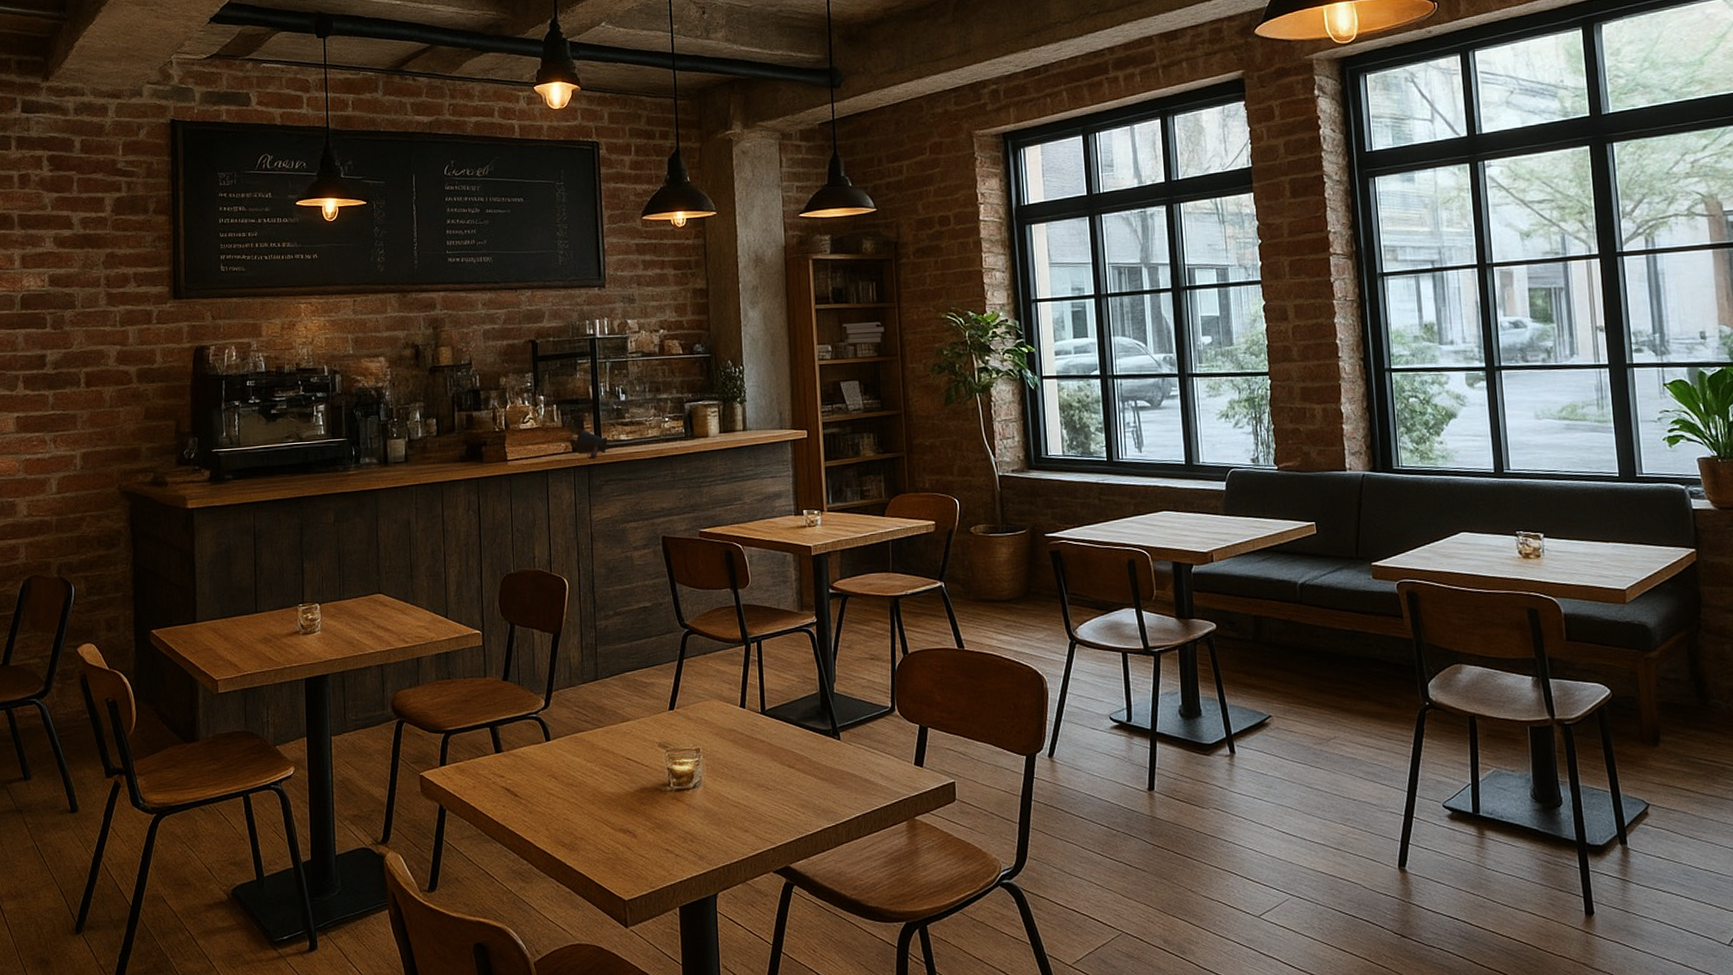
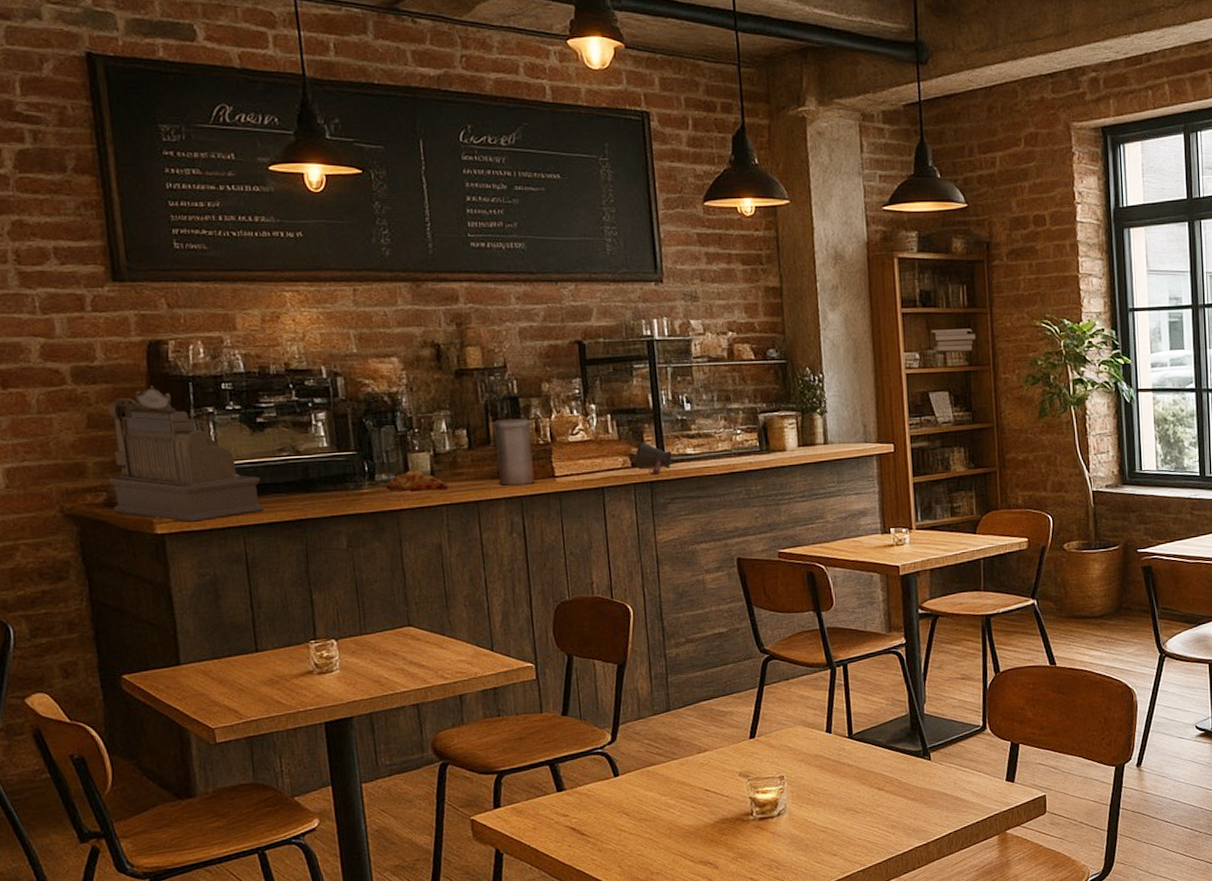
cash register: none [155,383,271,500] -> present [107,385,264,523]
croissant: none [368,452,418,473] -> present [385,467,448,491]
canister: none [458,408,490,469] -> present [493,418,535,487]

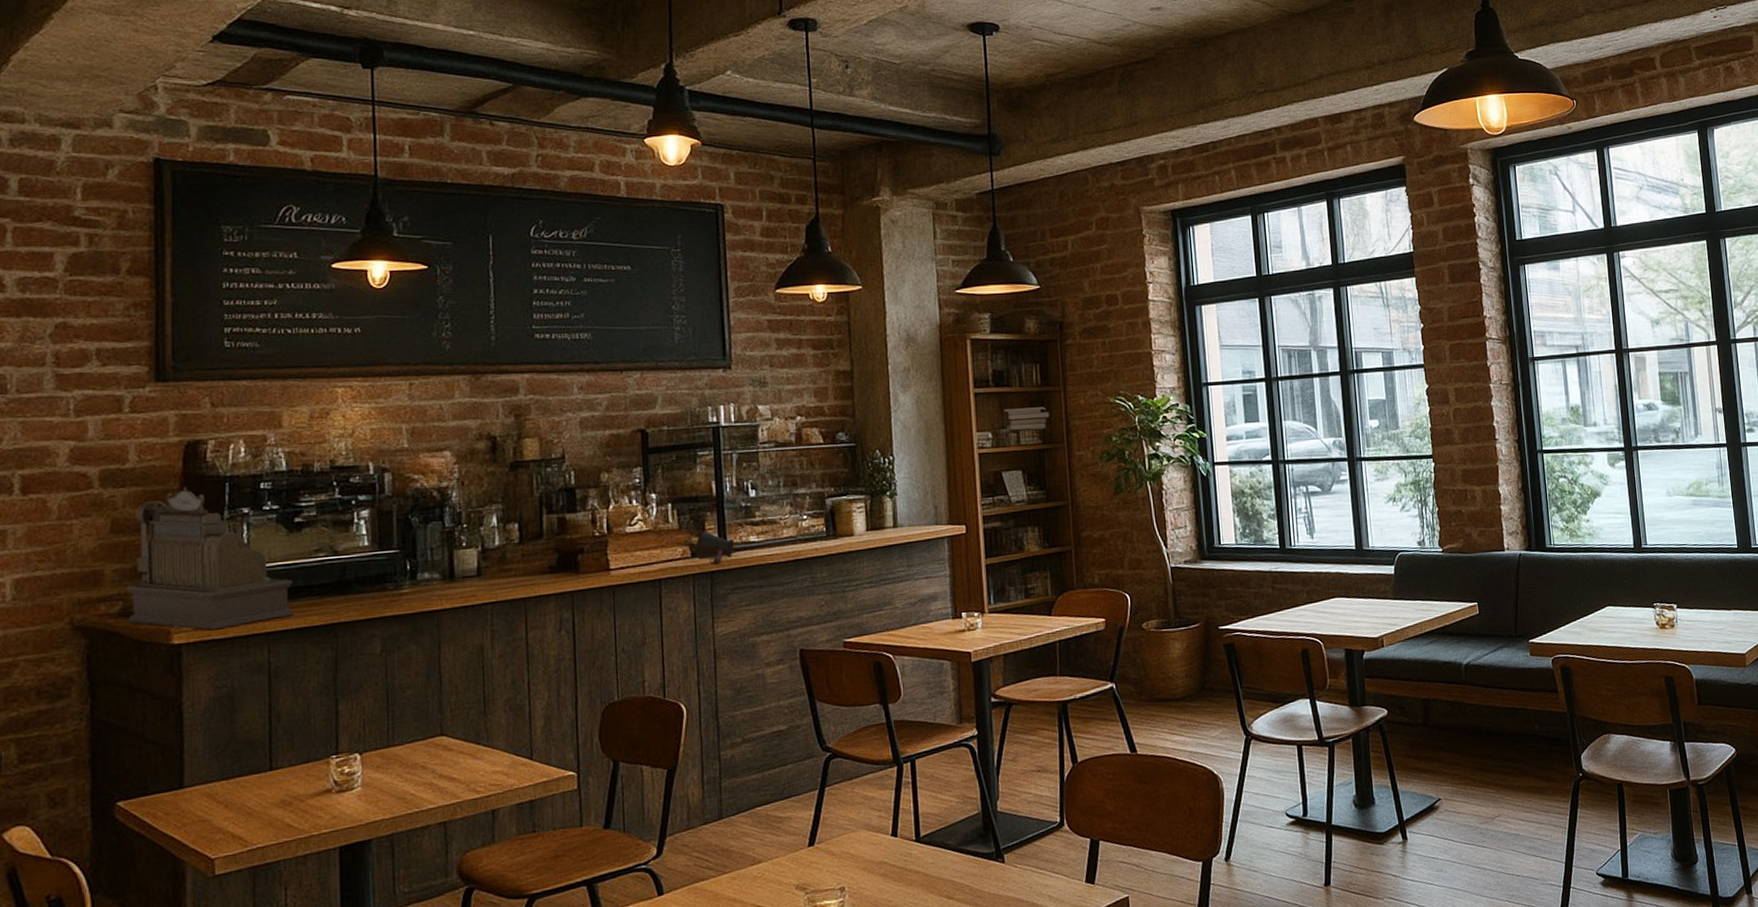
croissant: present [385,467,448,491] -> none [427,564,495,590]
canister: present [493,418,535,487] -> none [547,510,588,582]

